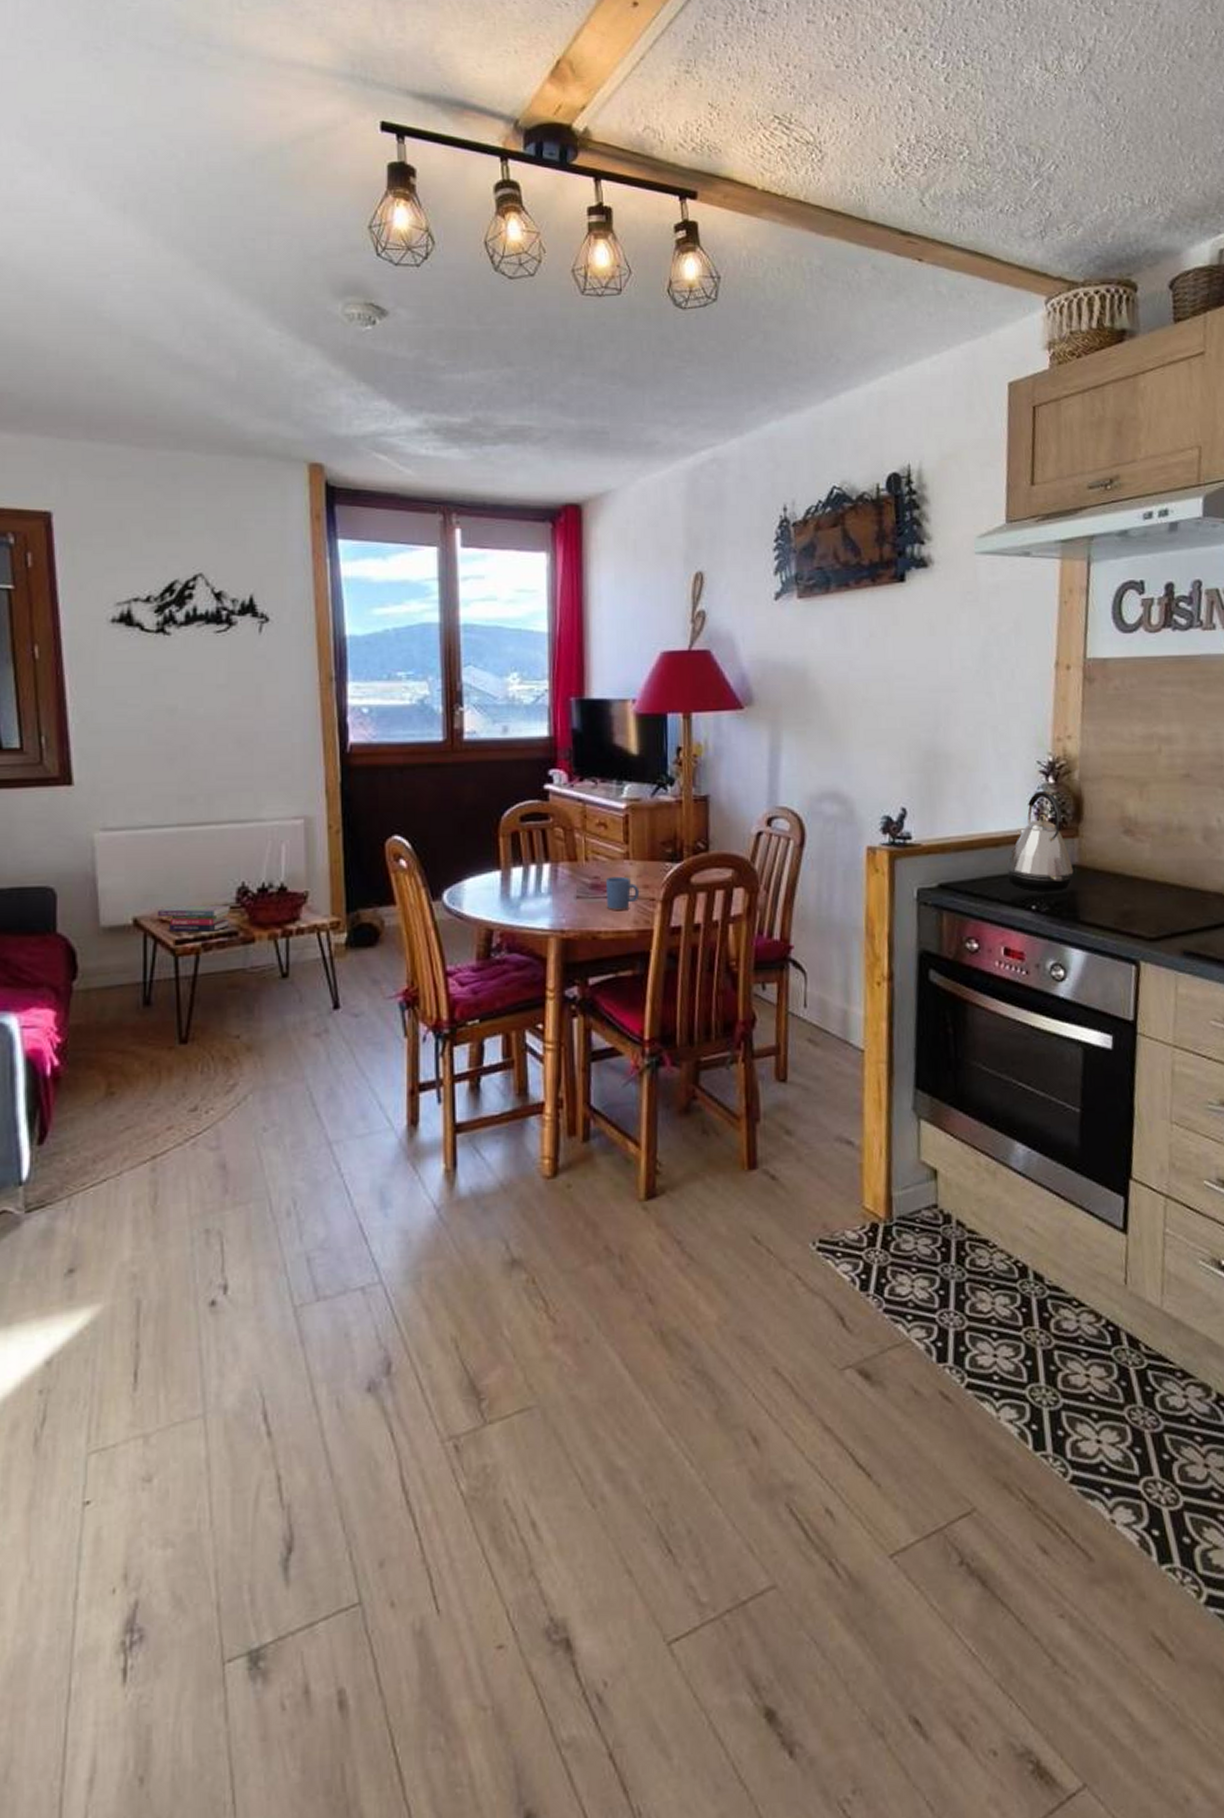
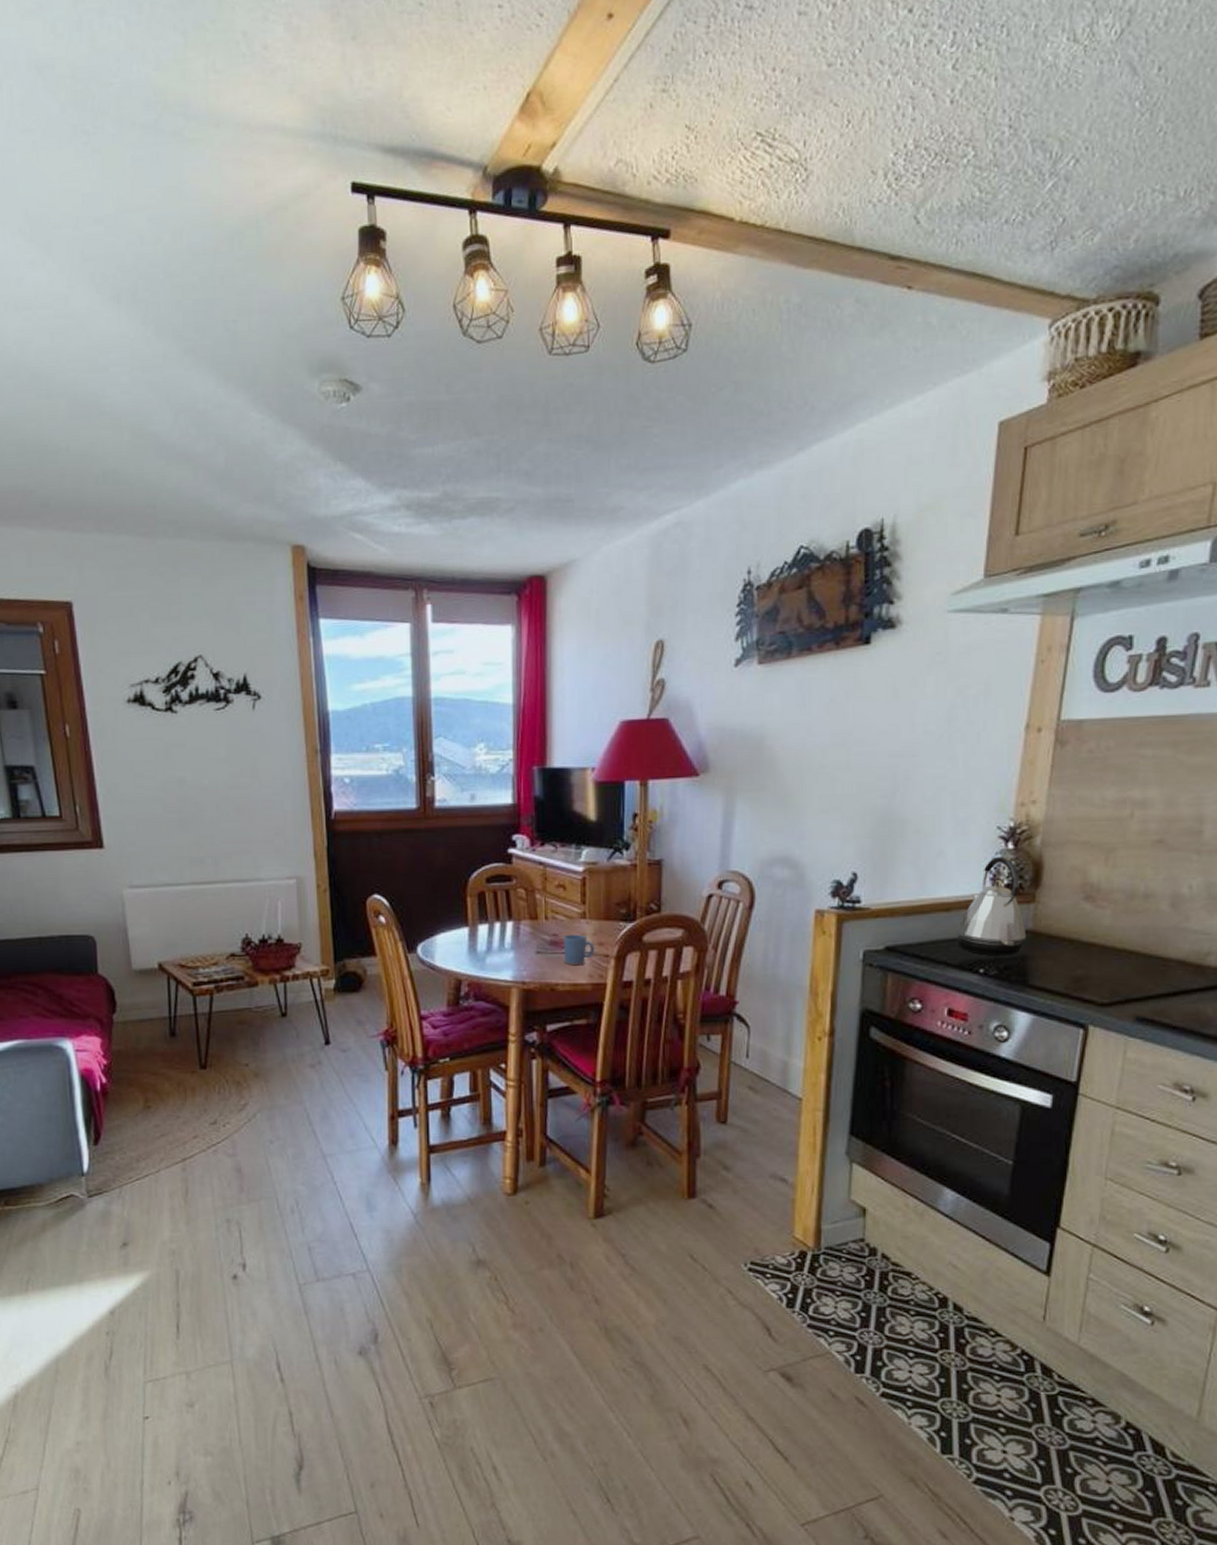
books: present [157,904,231,932] -> none [177,952,237,976]

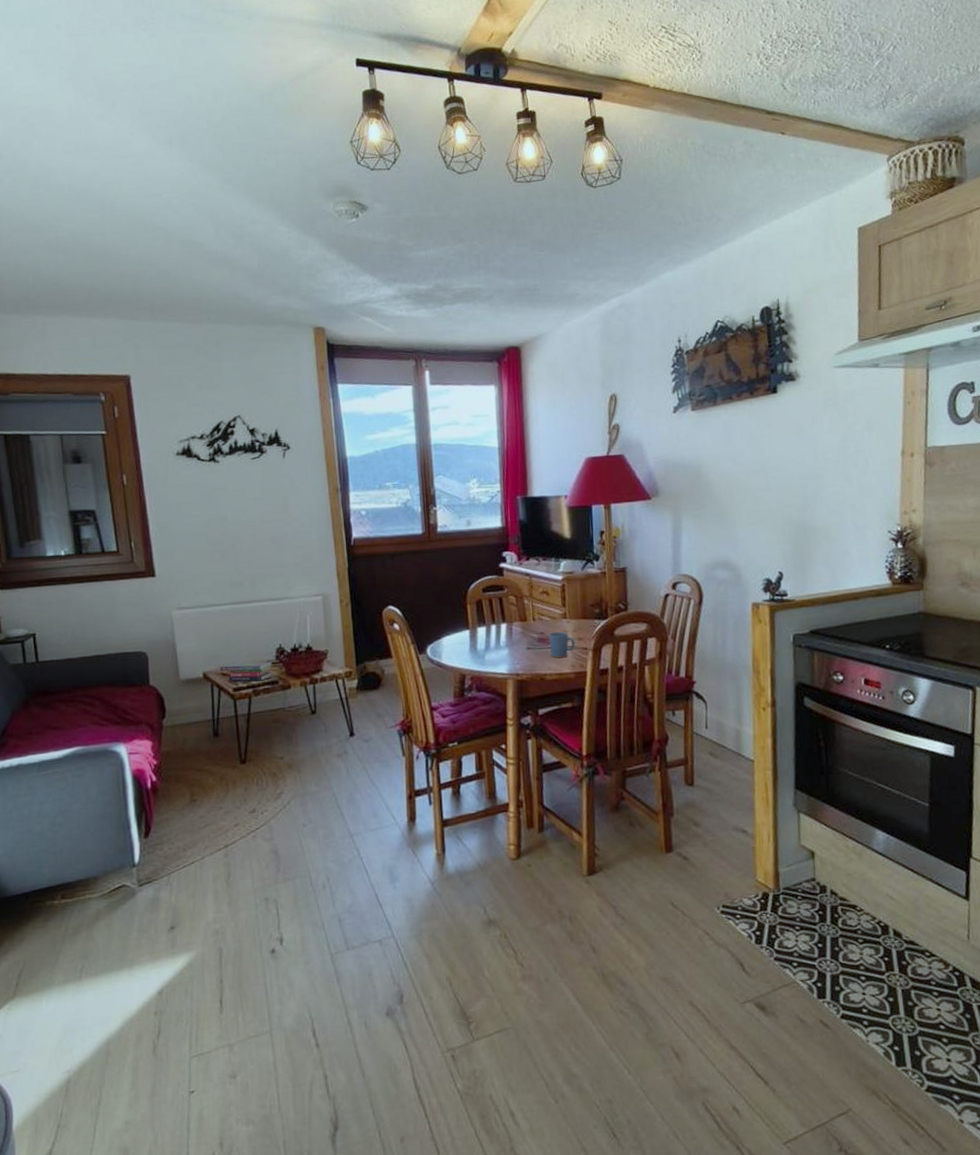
books: none [177,952,237,976] -> present [219,661,272,682]
kettle: present [956,856,1027,956] -> none [864,554,920,634]

